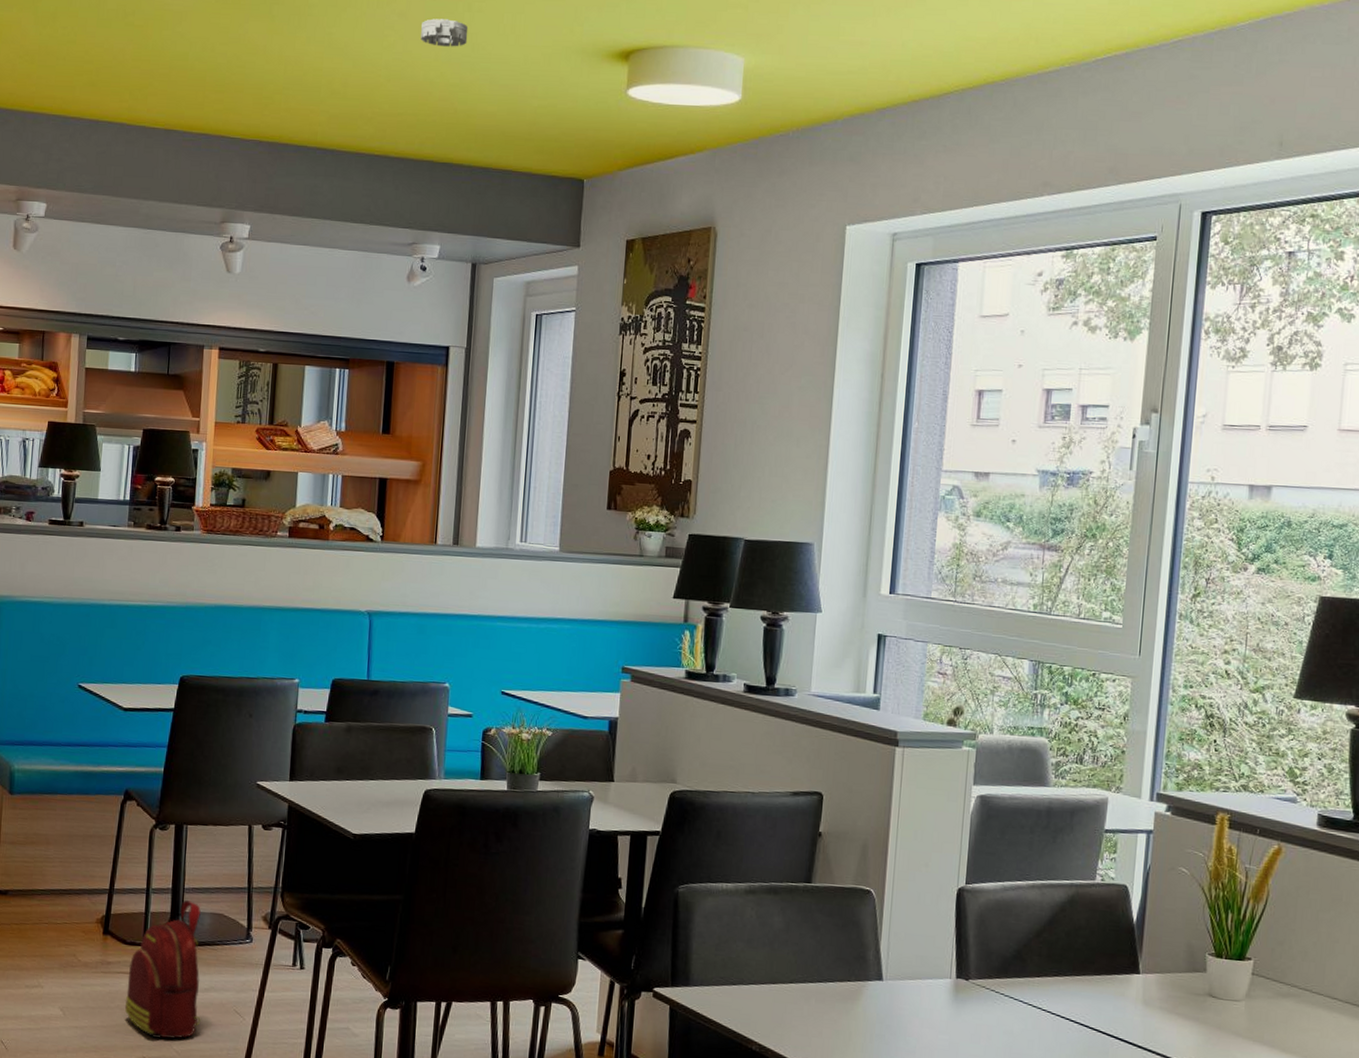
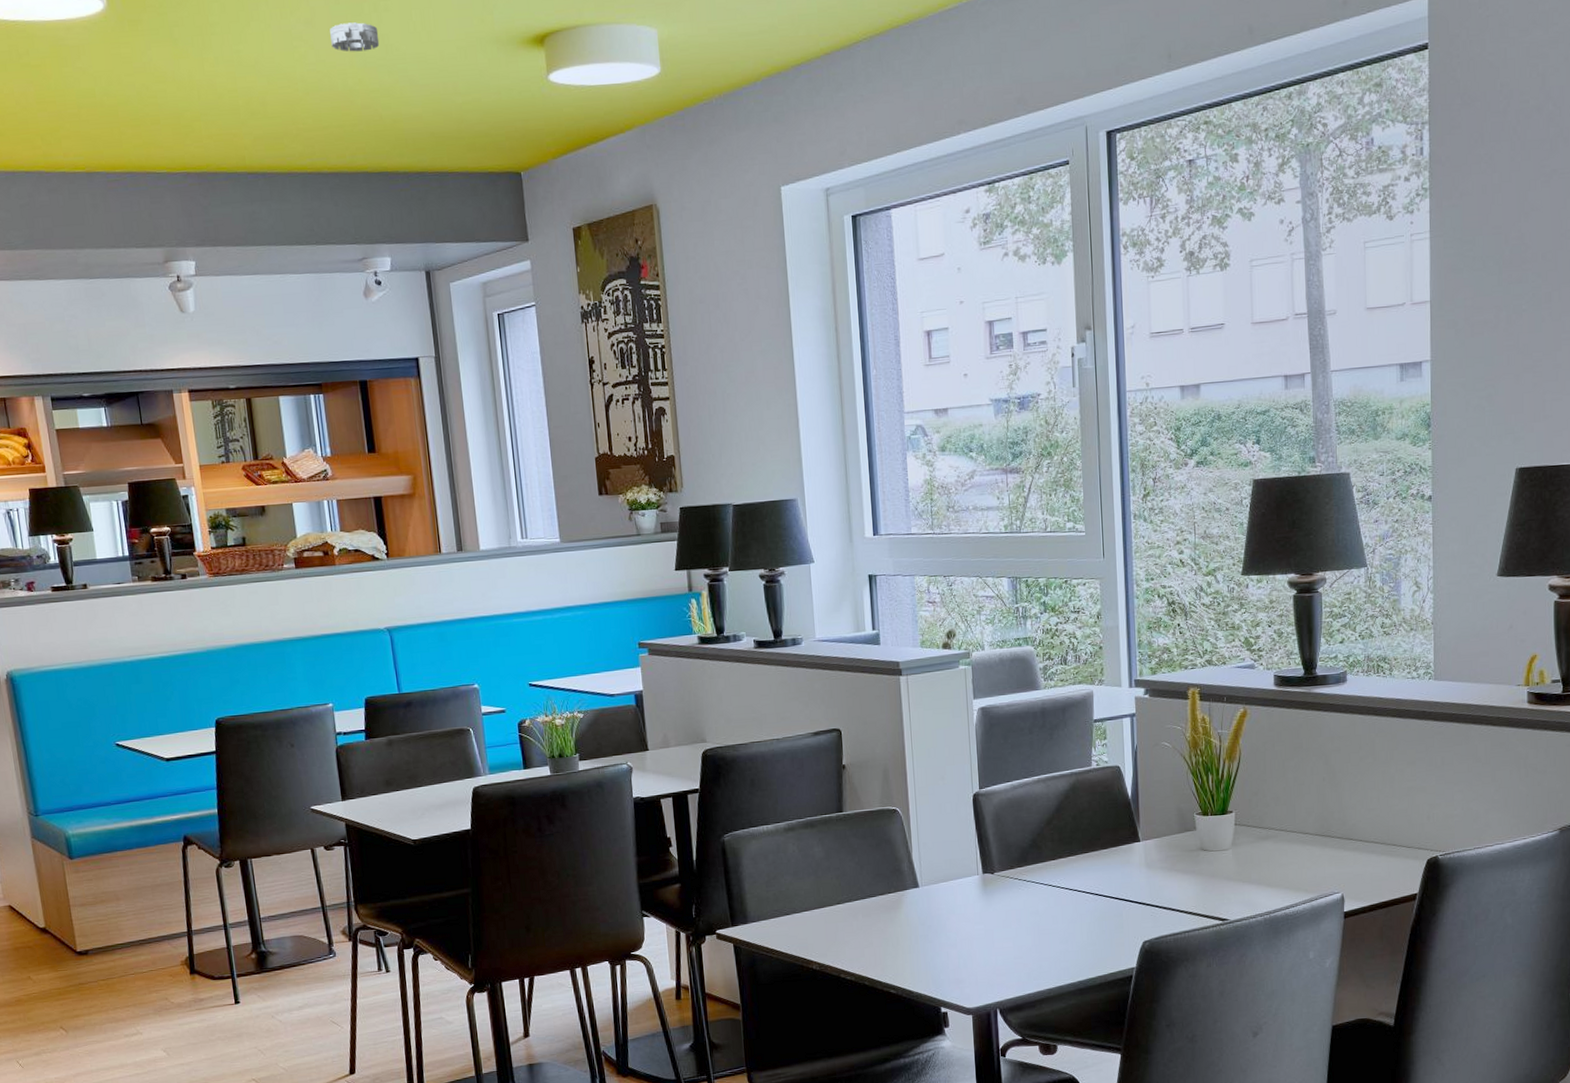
backpack: present [125,900,201,1039] -> none [221,929,301,1060]

